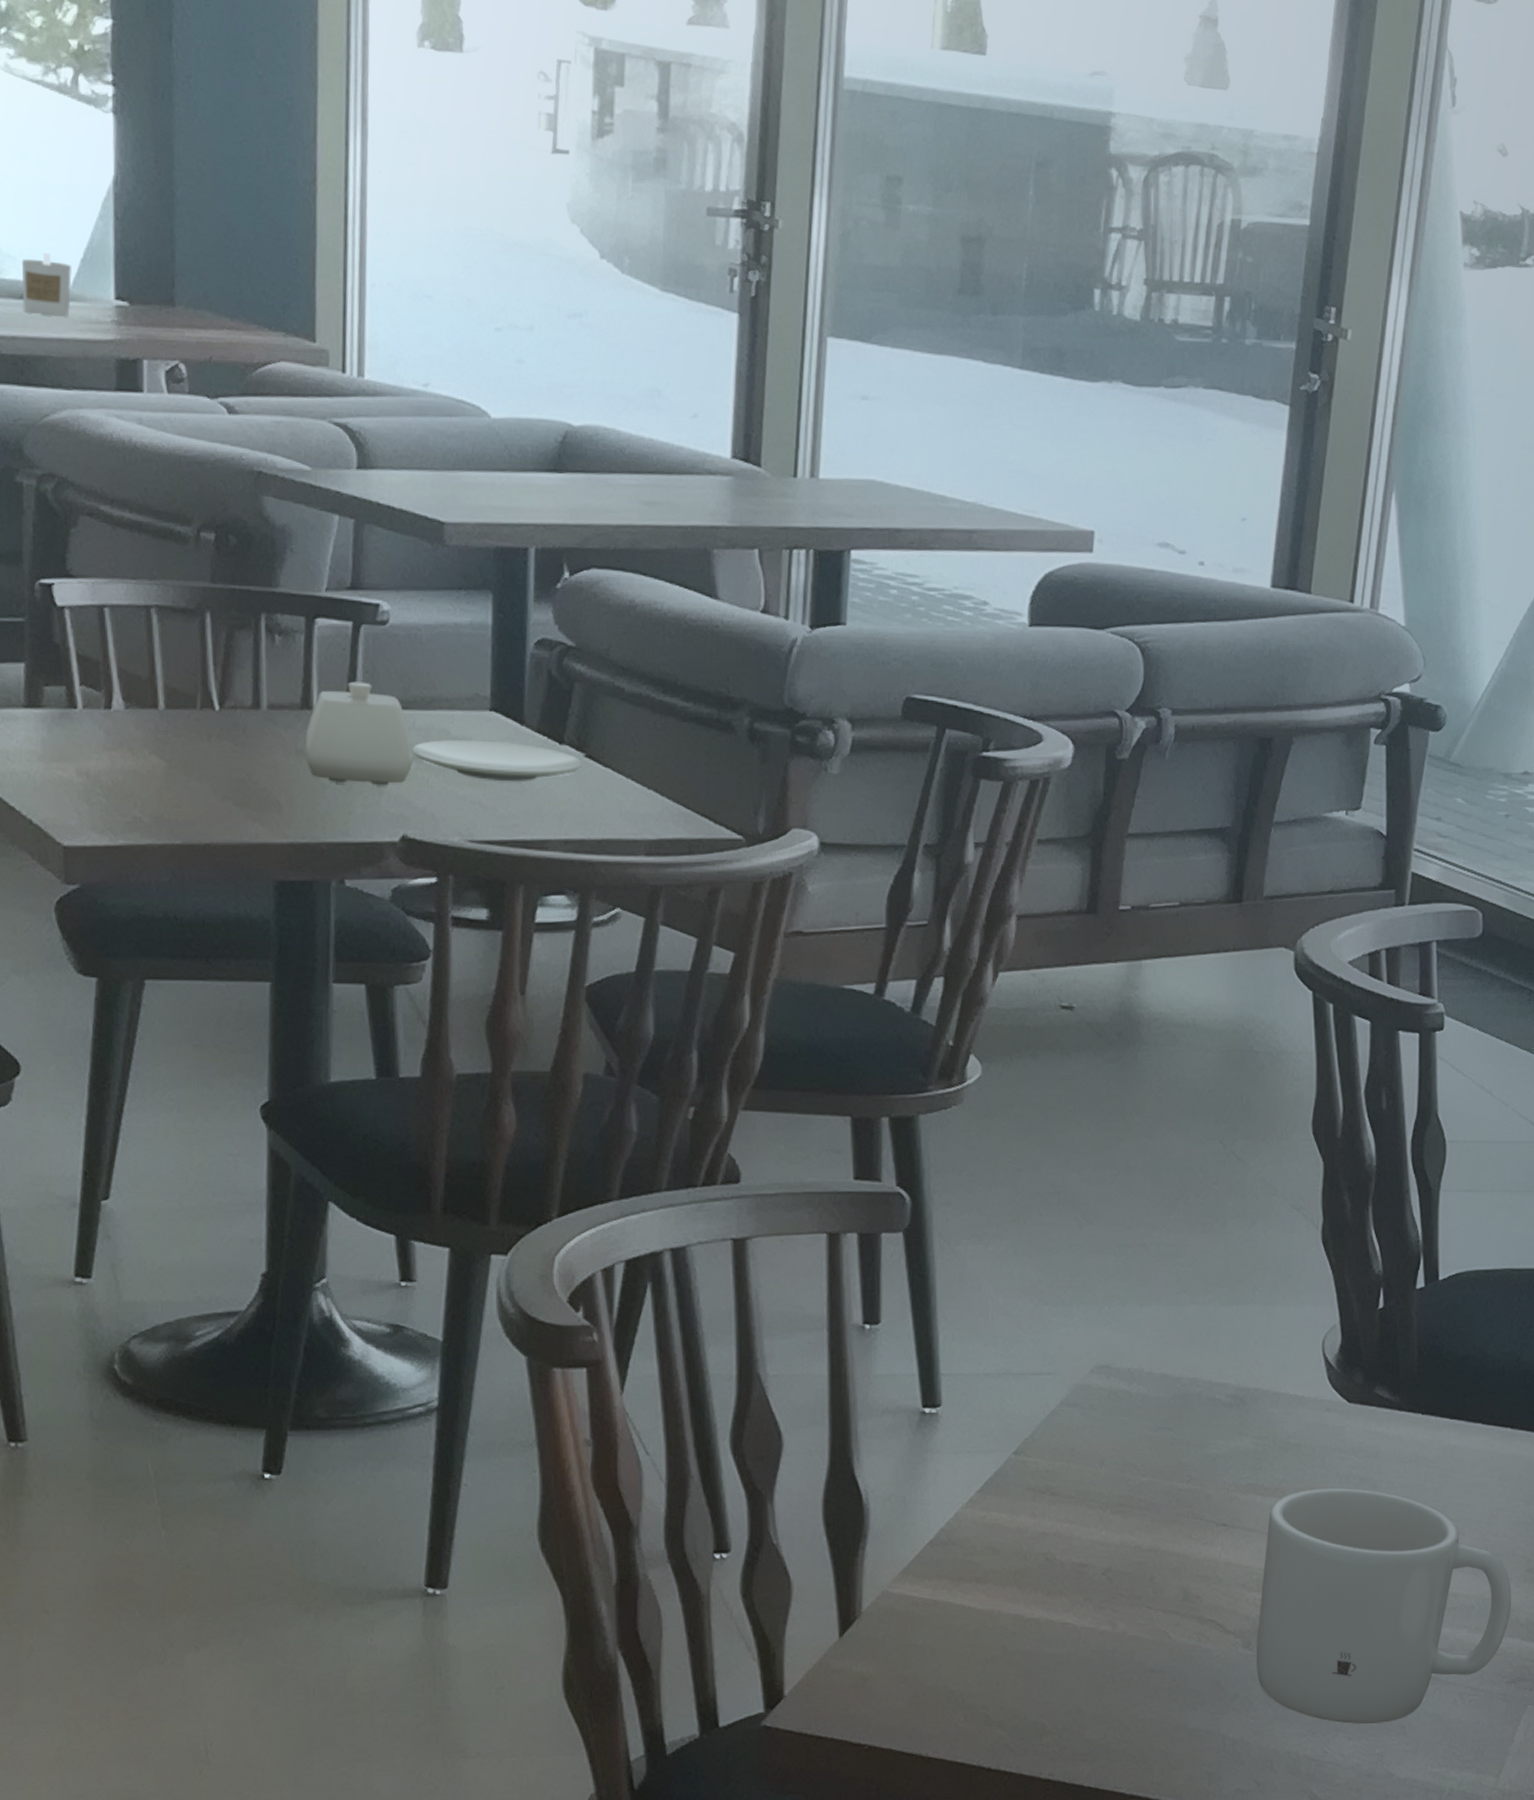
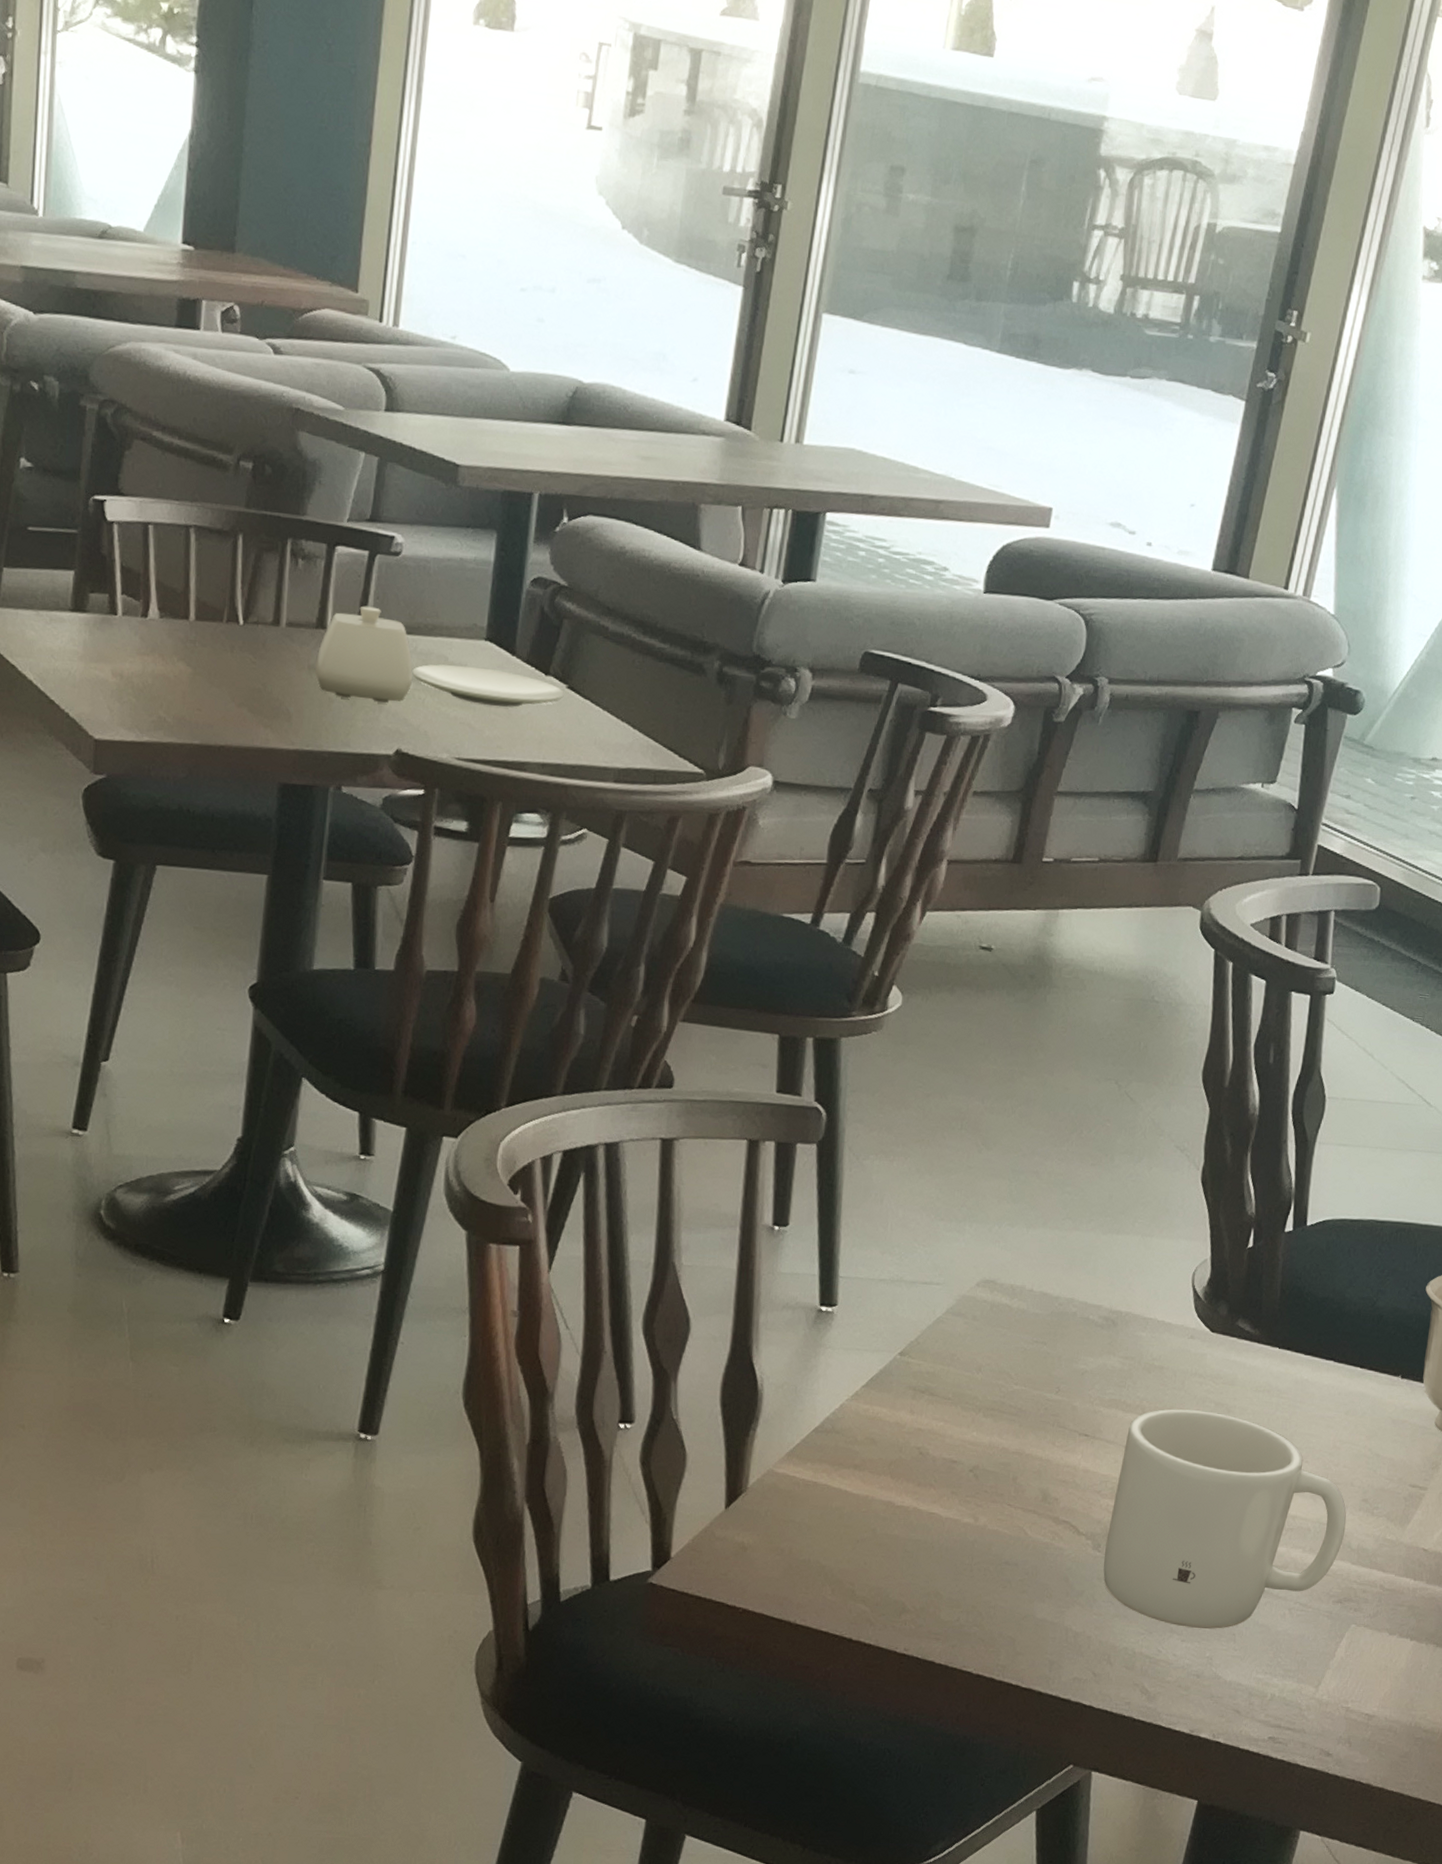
candle: present [21,252,72,318] -> none [99,196,146,259]

